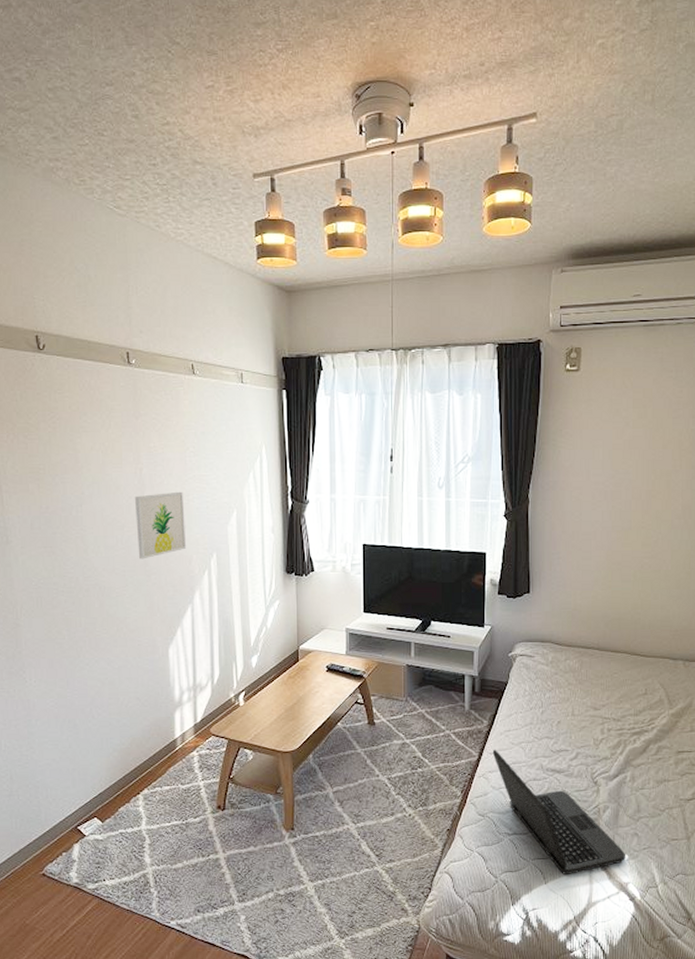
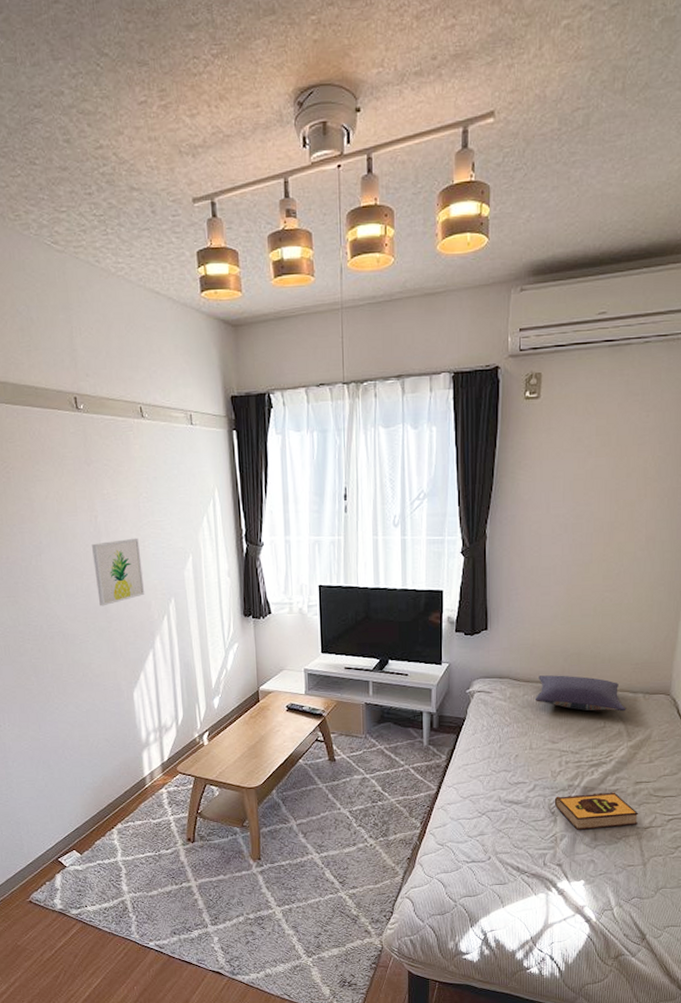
laptop: present [492,749,625,874] -> none [450,782,582,899]
pillow: none [576,640,667,678] -> present [534,675,627,712]
hardback book: none [597,761,682,801] -> present [554,792,639,830]

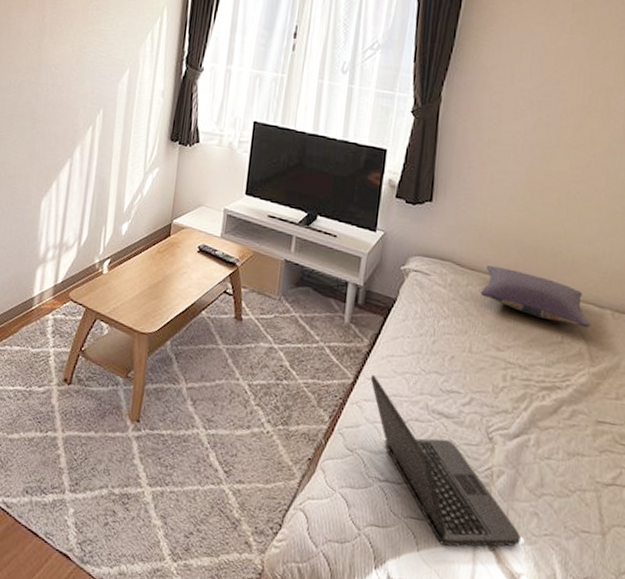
wall art: present [92,538,145,607] -> none [28,42,80,106]
laptop: none [450,782,582,899] -> present [370,374,521,547]
hardback book: present [554,792,639,830] -> none [493,418,600,478]

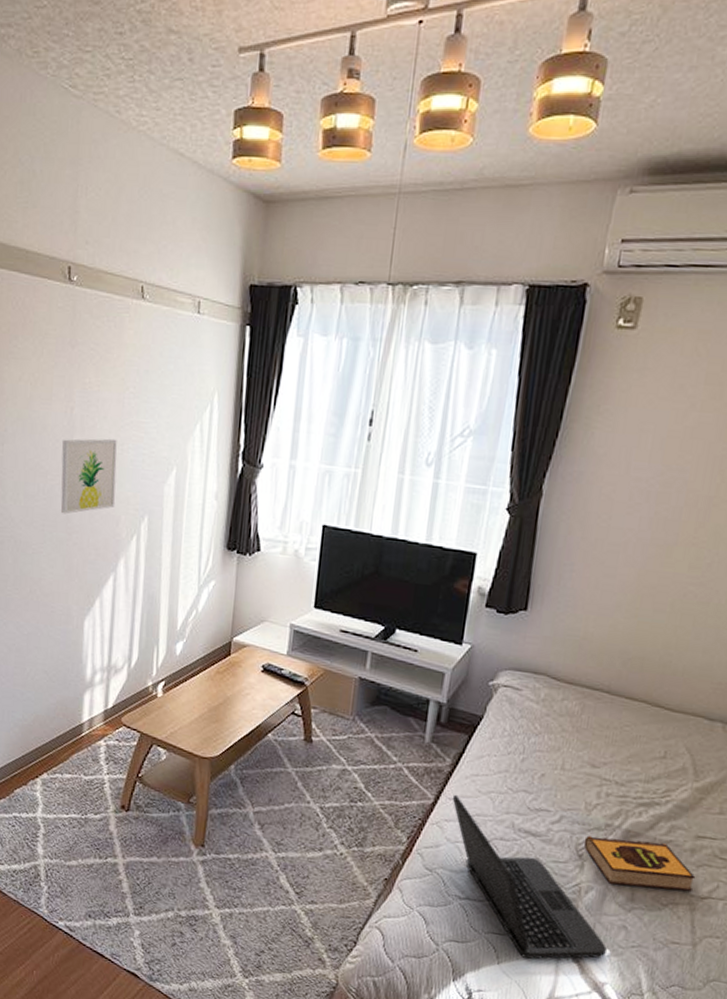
wall art: none [28,42,80,106] -> present [60,438,117,514]
pillow: present [479,265,591,328] -> none [576,678,698,742]
hardback book: none [493,418,600,478] -> present [583,835,696,891]

